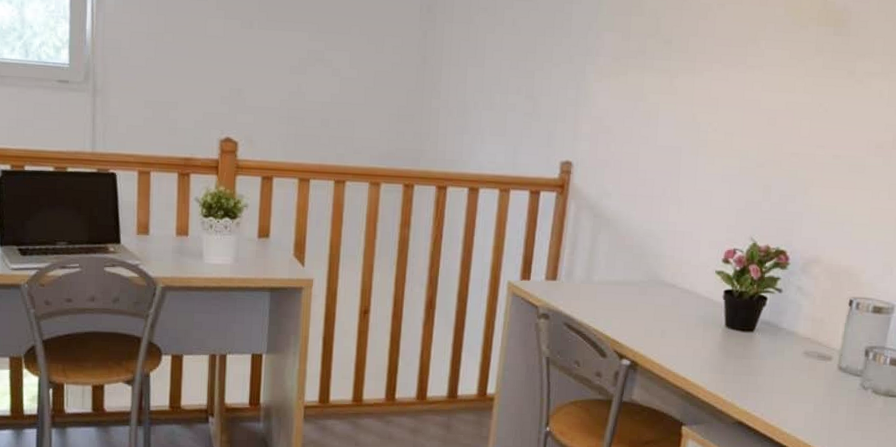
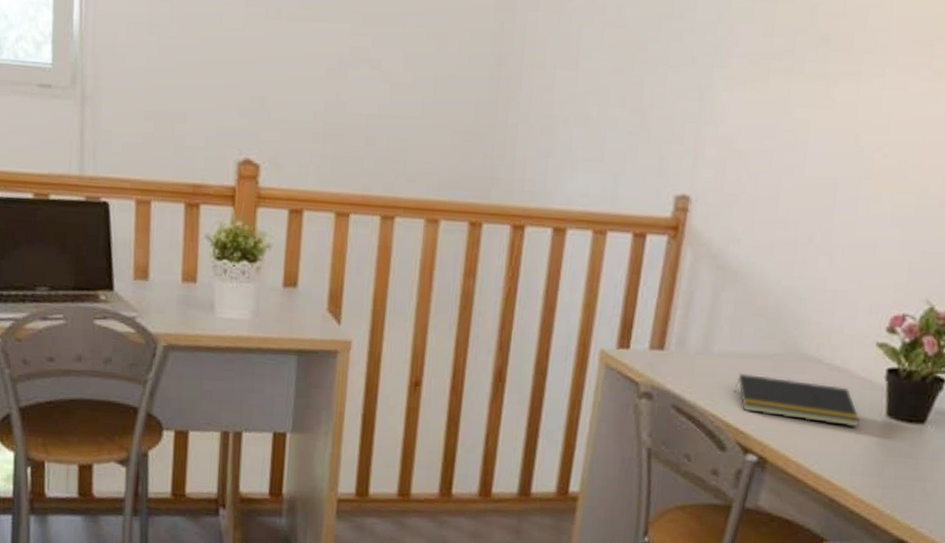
notepad: none [610,297,706,335] -> present [734,374,860,426]

